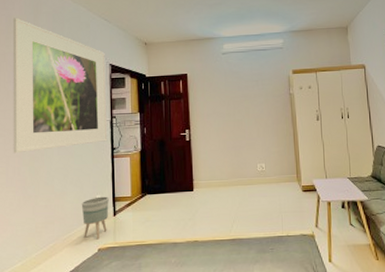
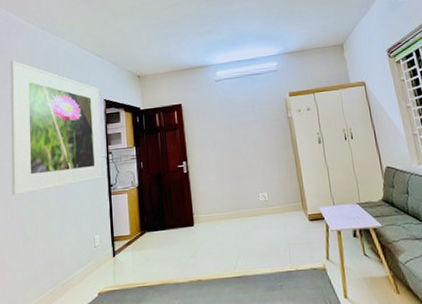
planter: present [81,196,109,240] -> none [80,236,108,283]

